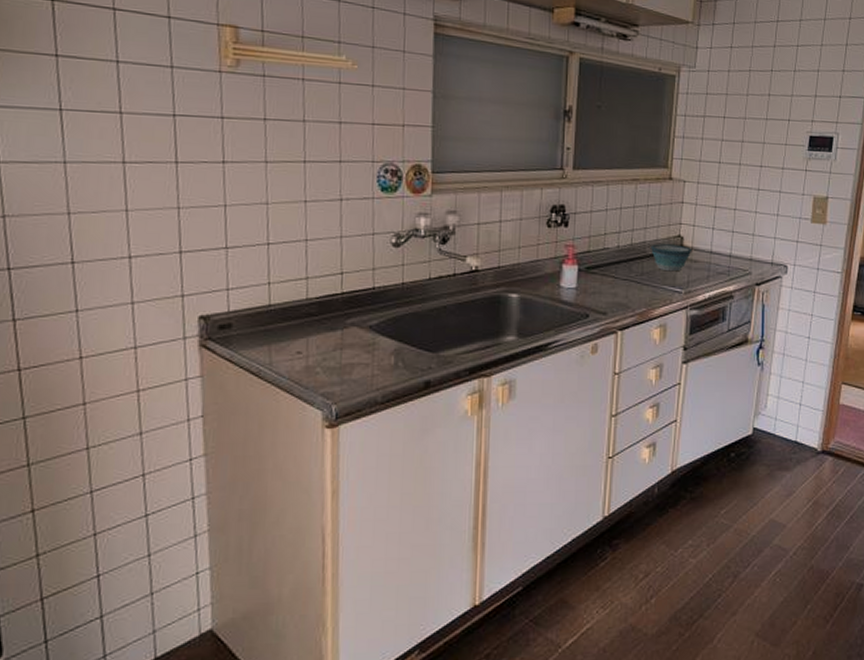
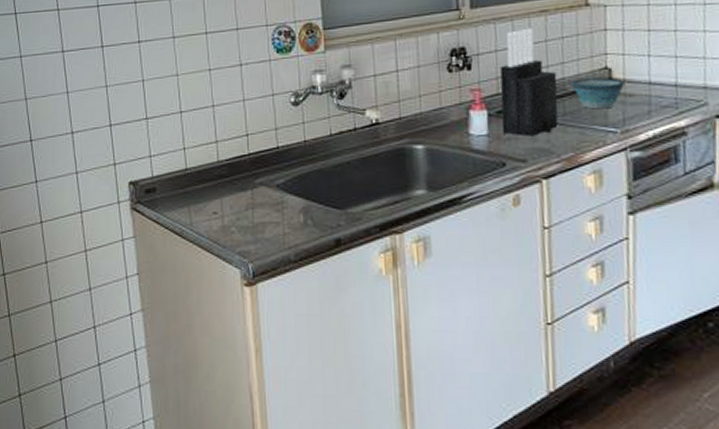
knife block: none [589,193,640,292] -> present [500,27,559,137]

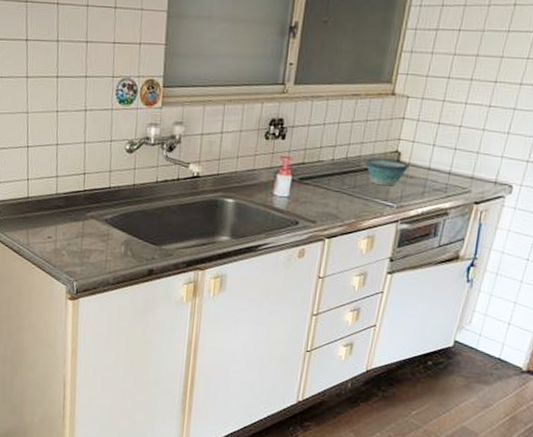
knife block: present [500,27,559,137] -> none [300,108,356,202]

